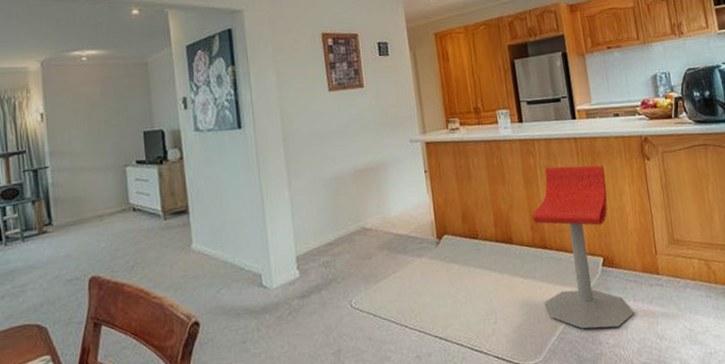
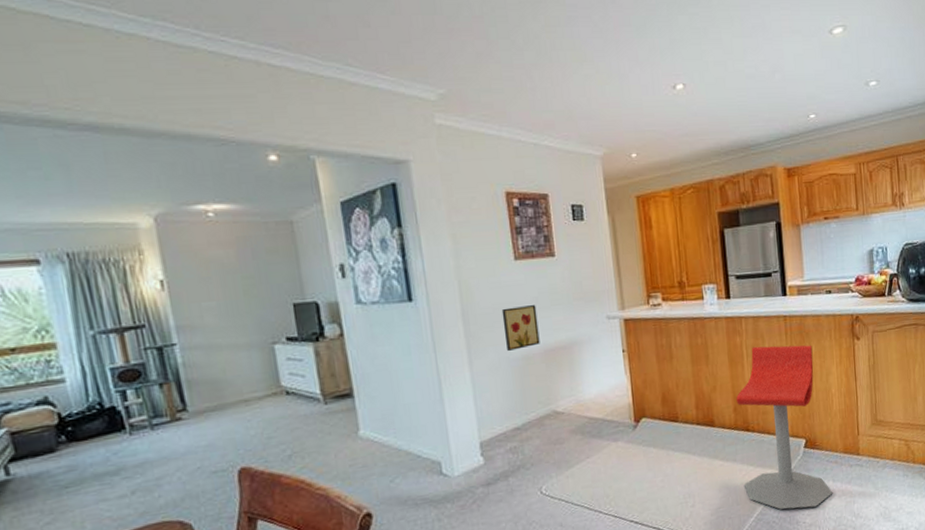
wall art: none [317,130,351,172] -> present [501,305,540,351]

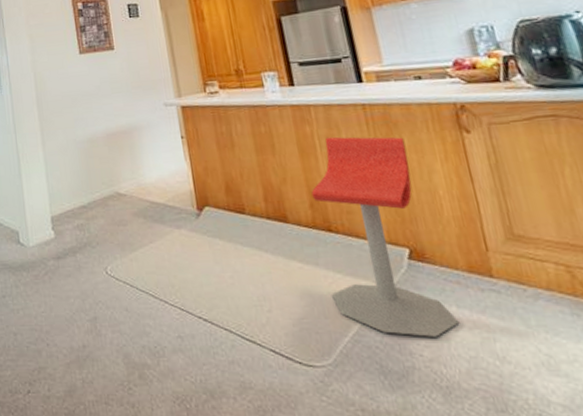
wall art: present [501,305,540,351] -> none [69,93,103,134]

